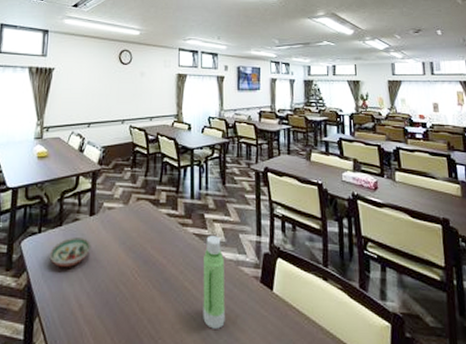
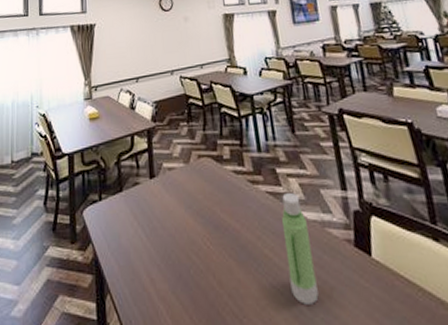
decorative bowl: present [49,236,92,267] -> none [113,202,156,237]

